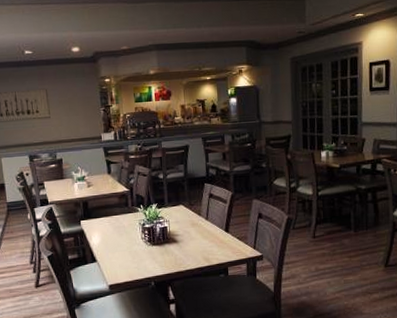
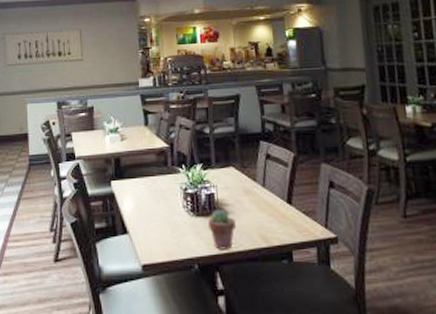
potted succulent: none [162,238,184,270] -> present [208,209,236,250]

